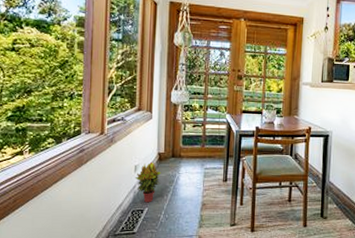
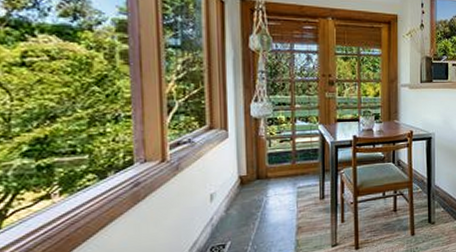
potted plant: present [135,161,161,203] -> none [212,187,245,236]

